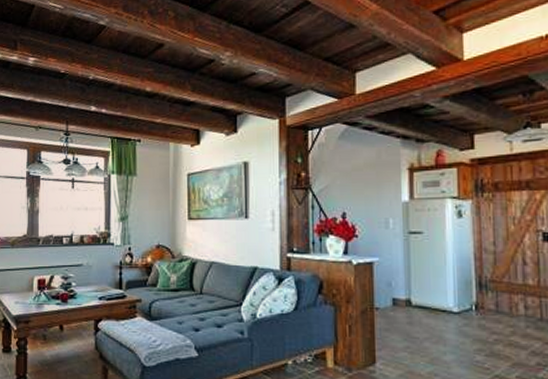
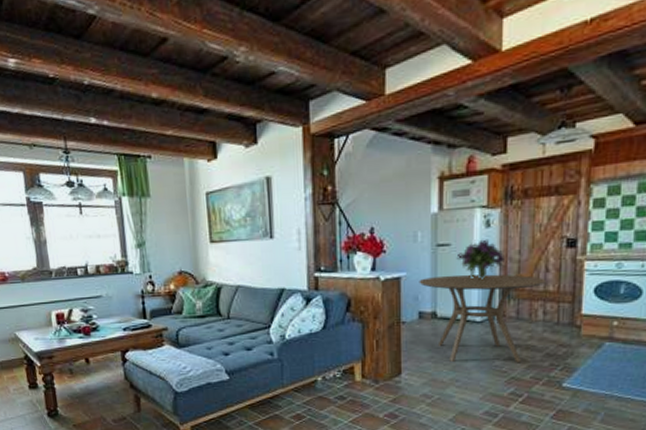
dining table: none [392,263,524,360] -> present [419,274,546,363]
bouquet: none [429,229,483,269] -> present [456,239,507,279]

